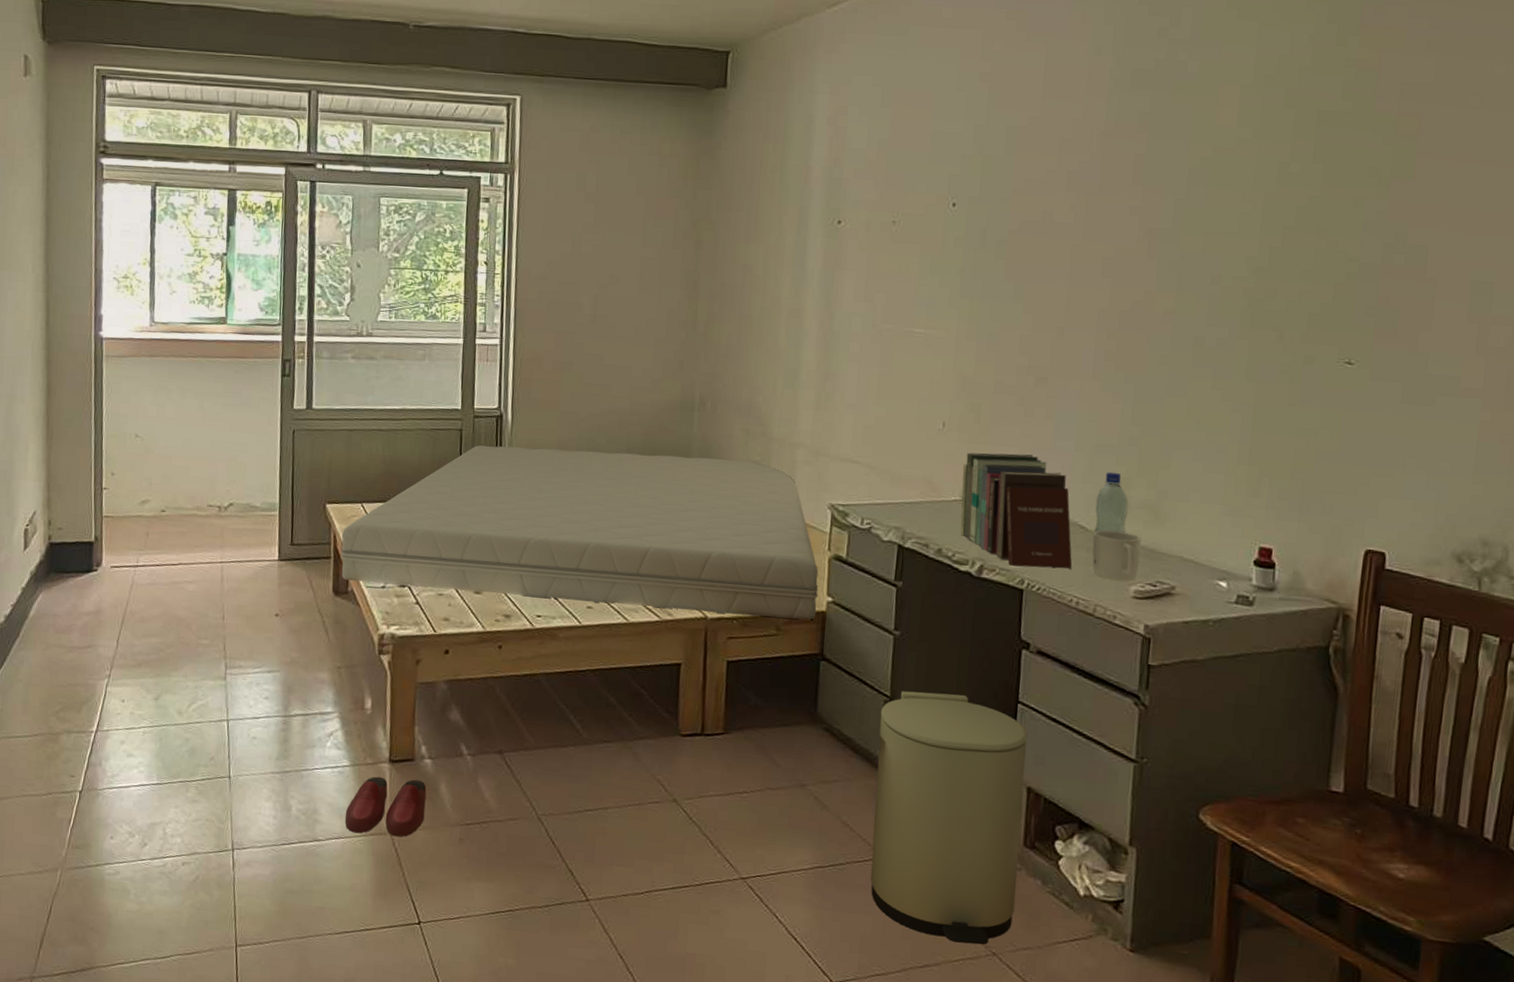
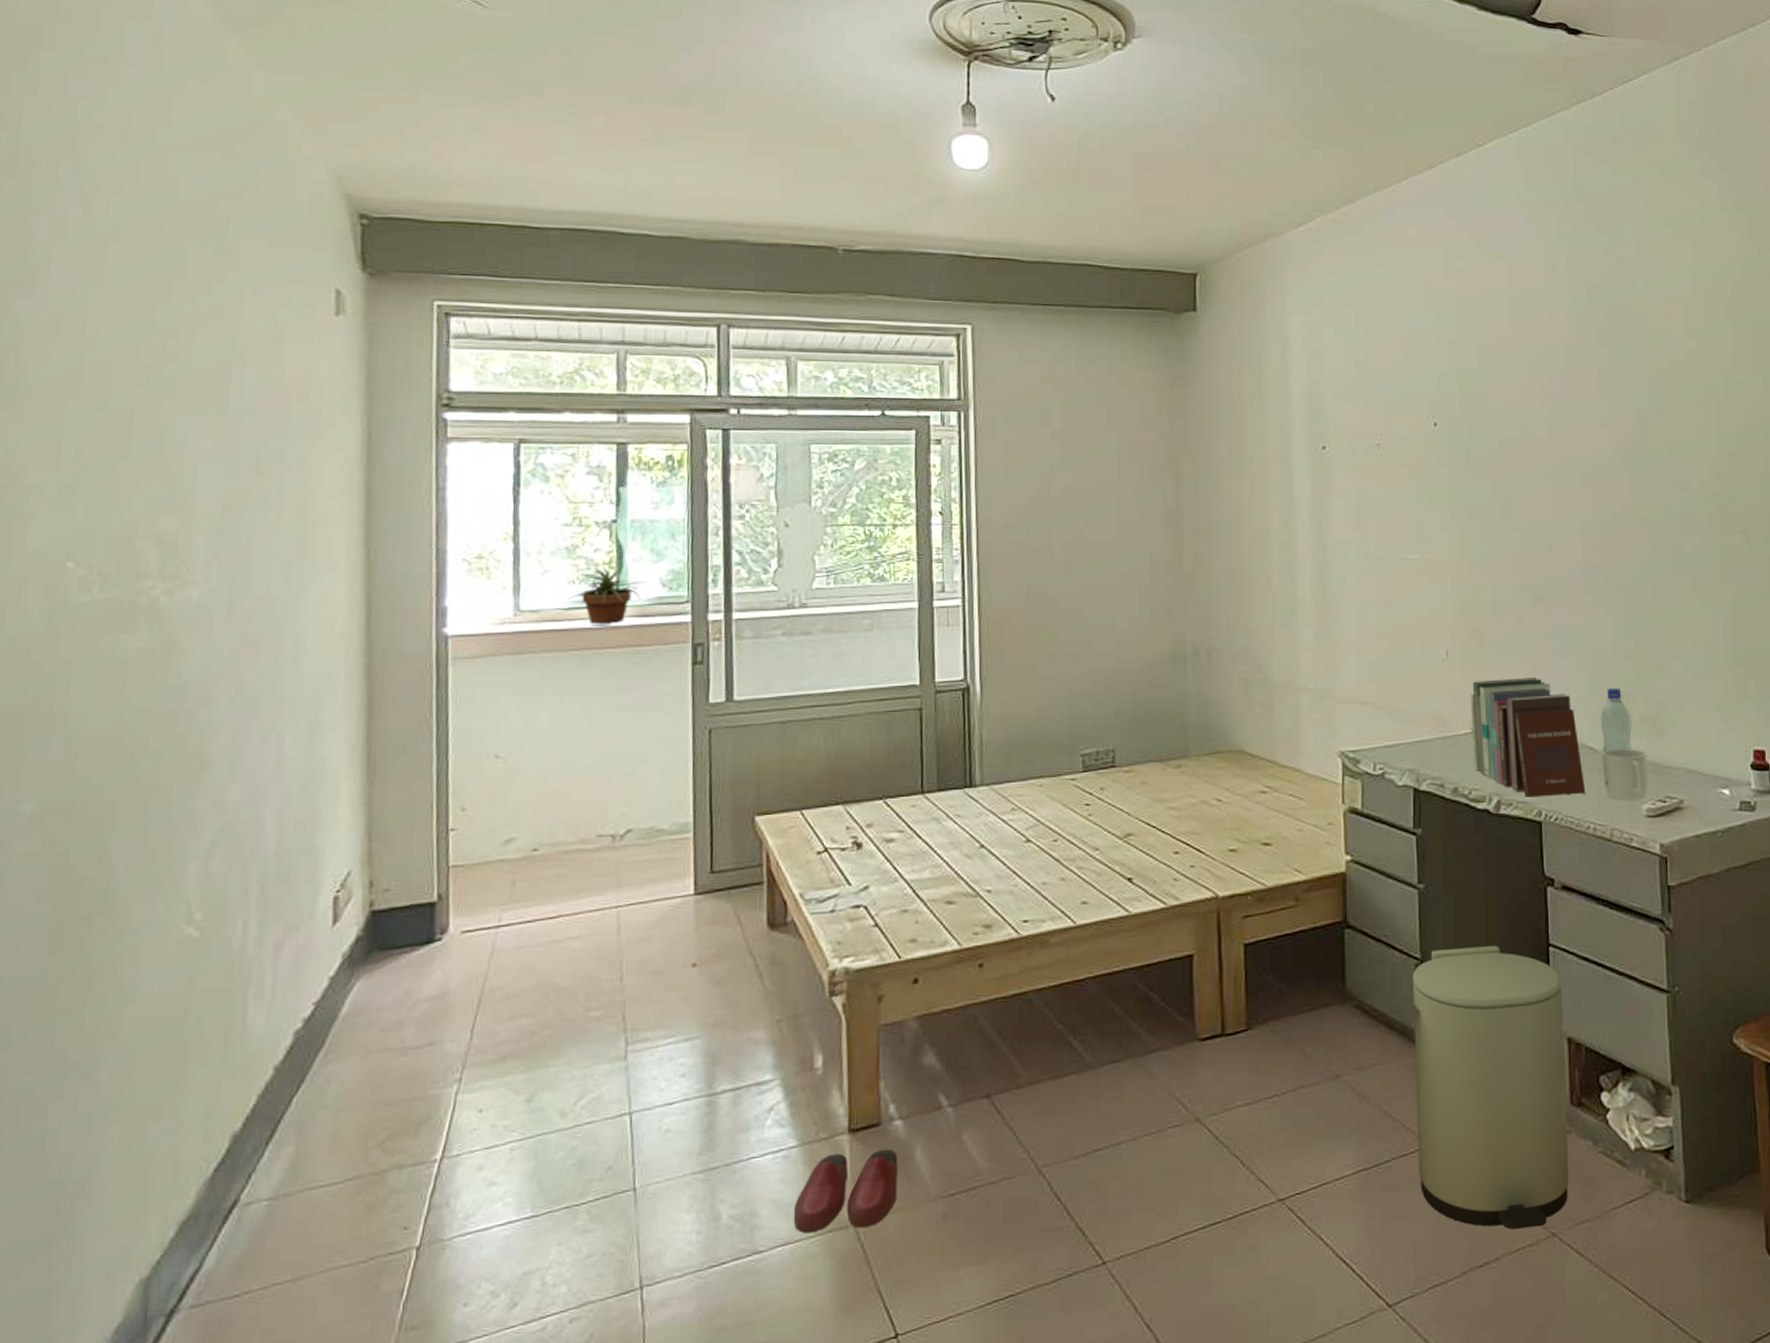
potted plant: none [190,290,248,340] -> present [569,564,646,626]
mattress: present [341,445,819,620] -> none [776,711,1336,909]

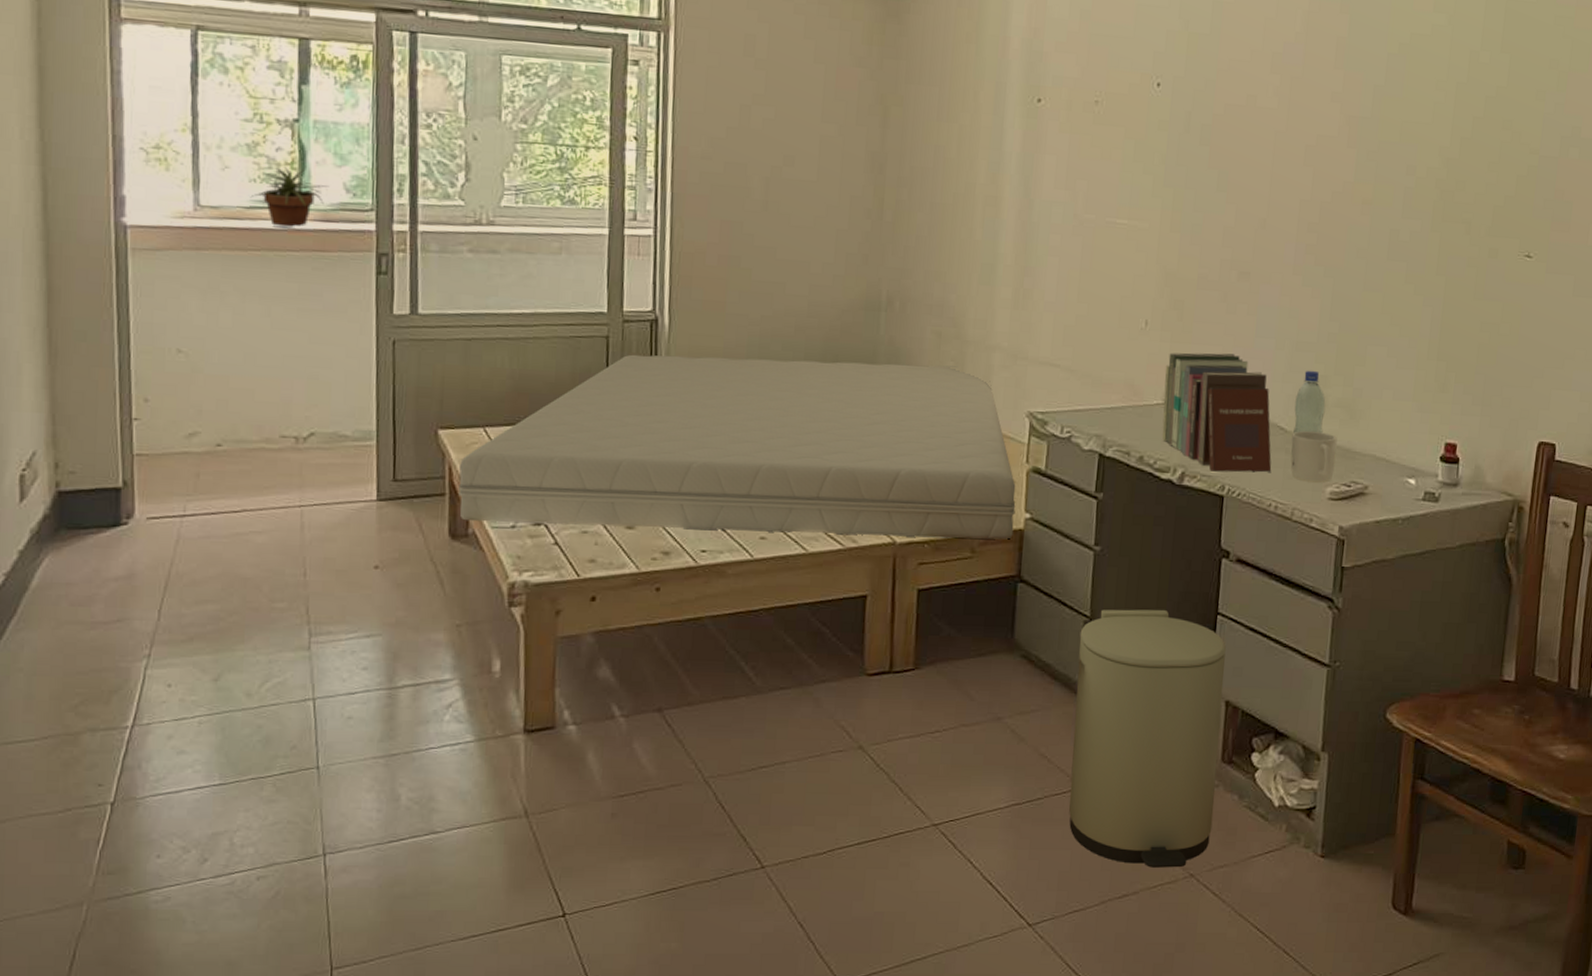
mattress: none [776,711,1336,909] -> present [458,354,1016,540]
slippers: present [793,1149,898,1233] -> none [469,750,571,820]

